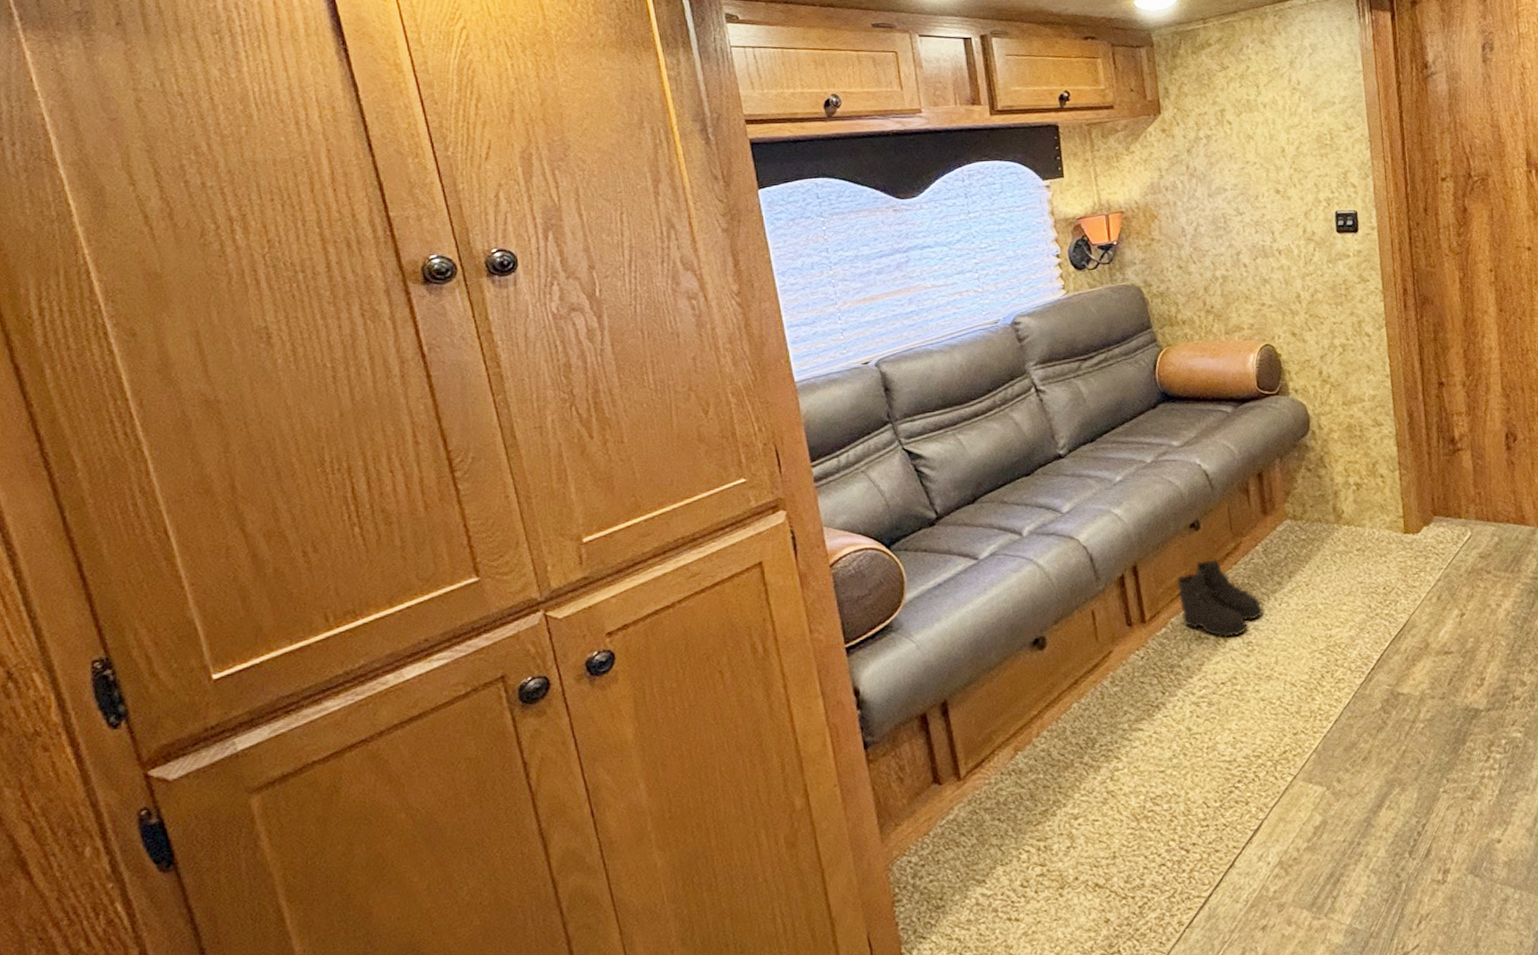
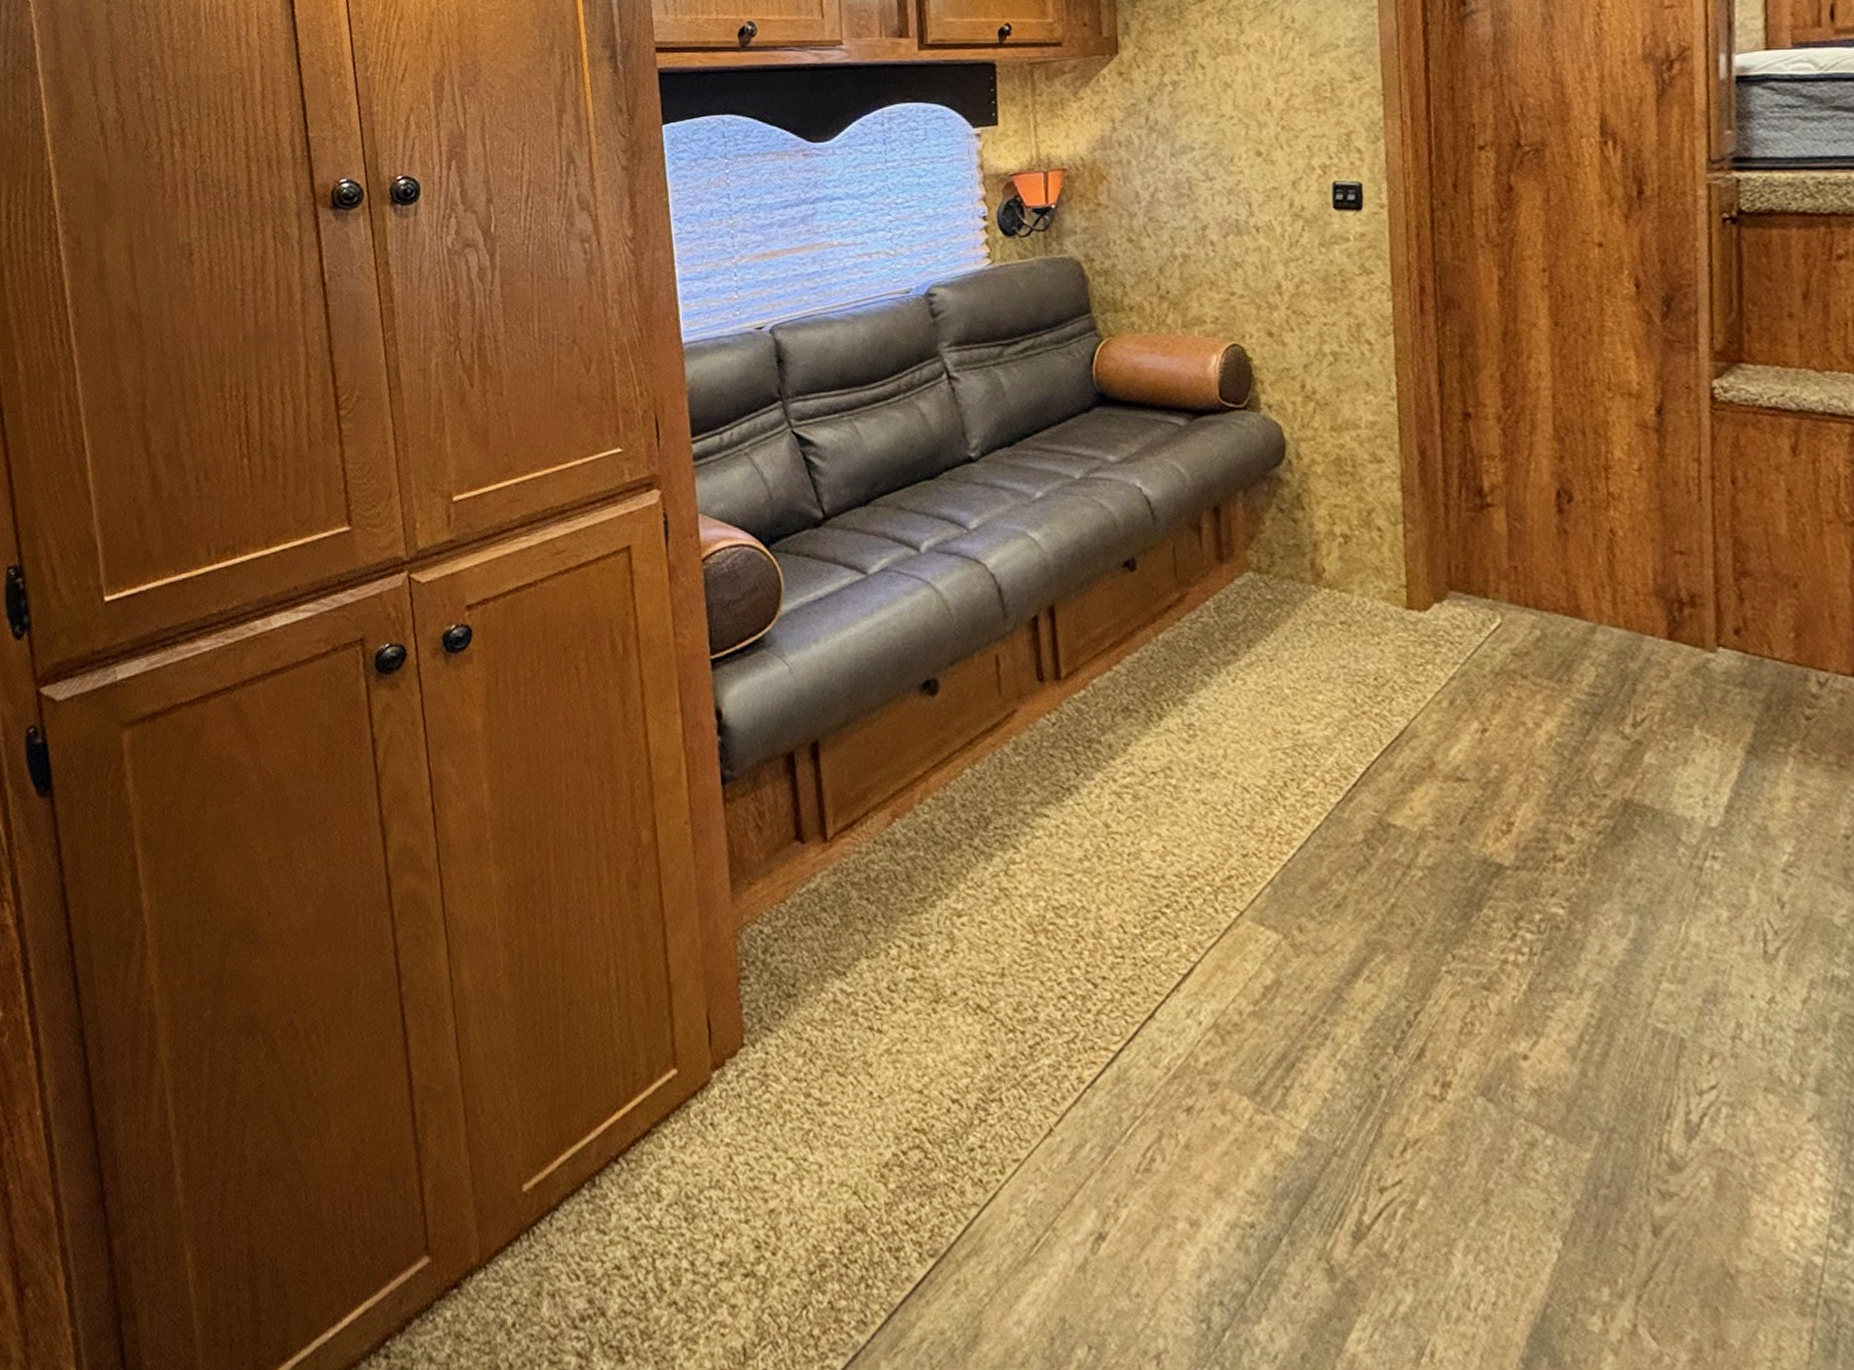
boots: present [1177,558,1263,638] -> none [1102,609,1211,714]

